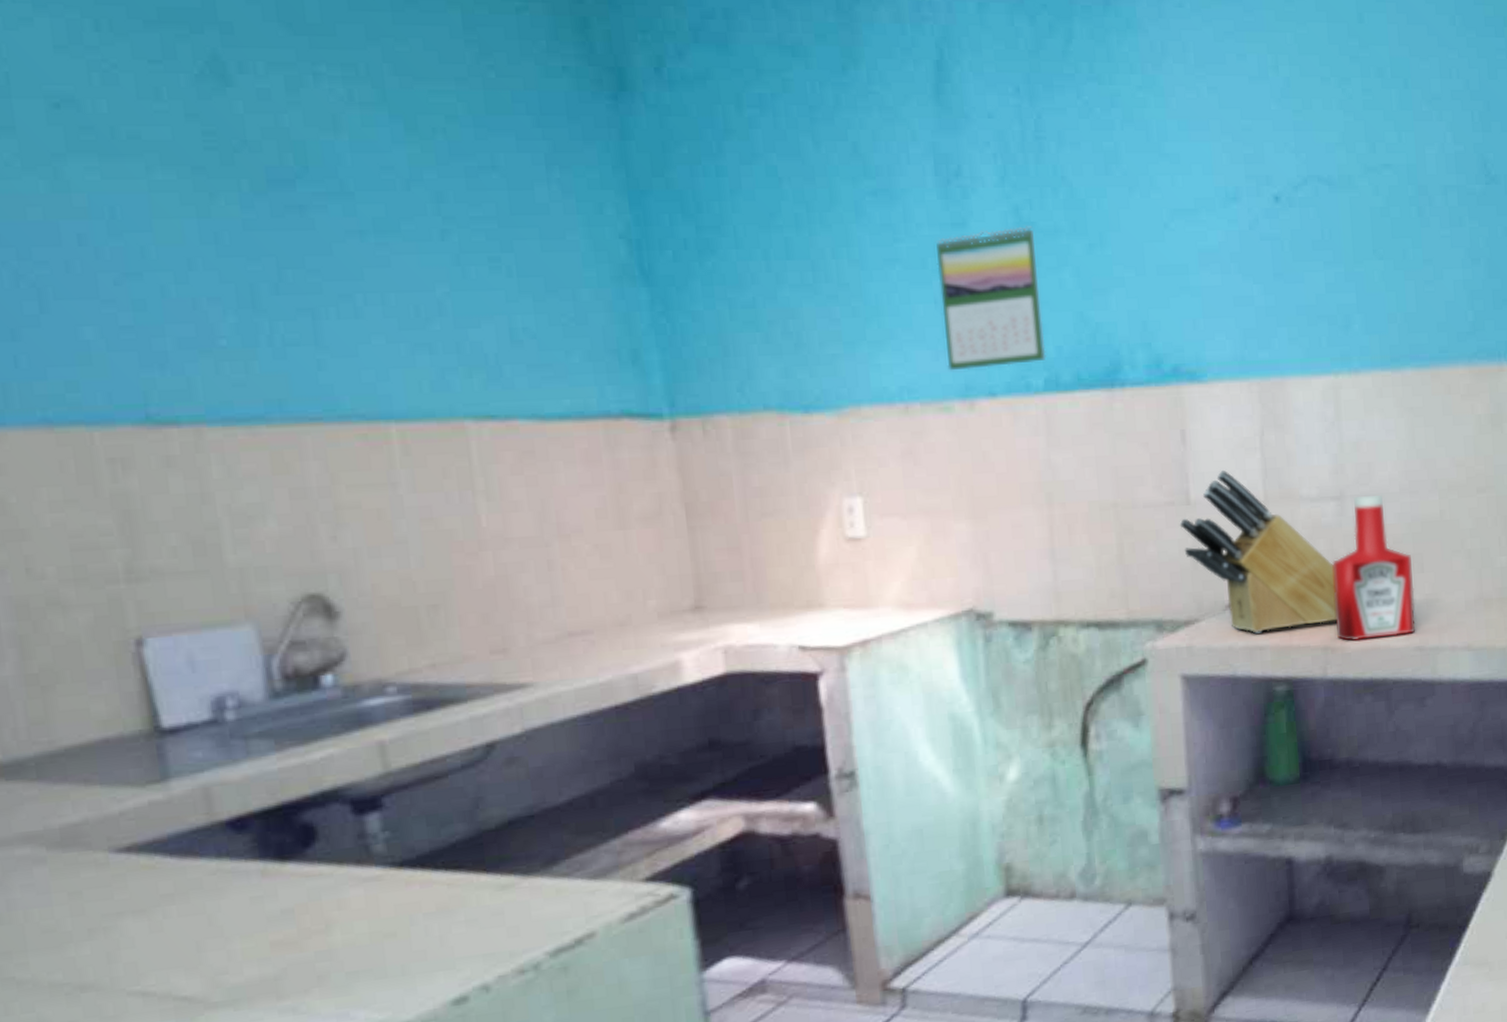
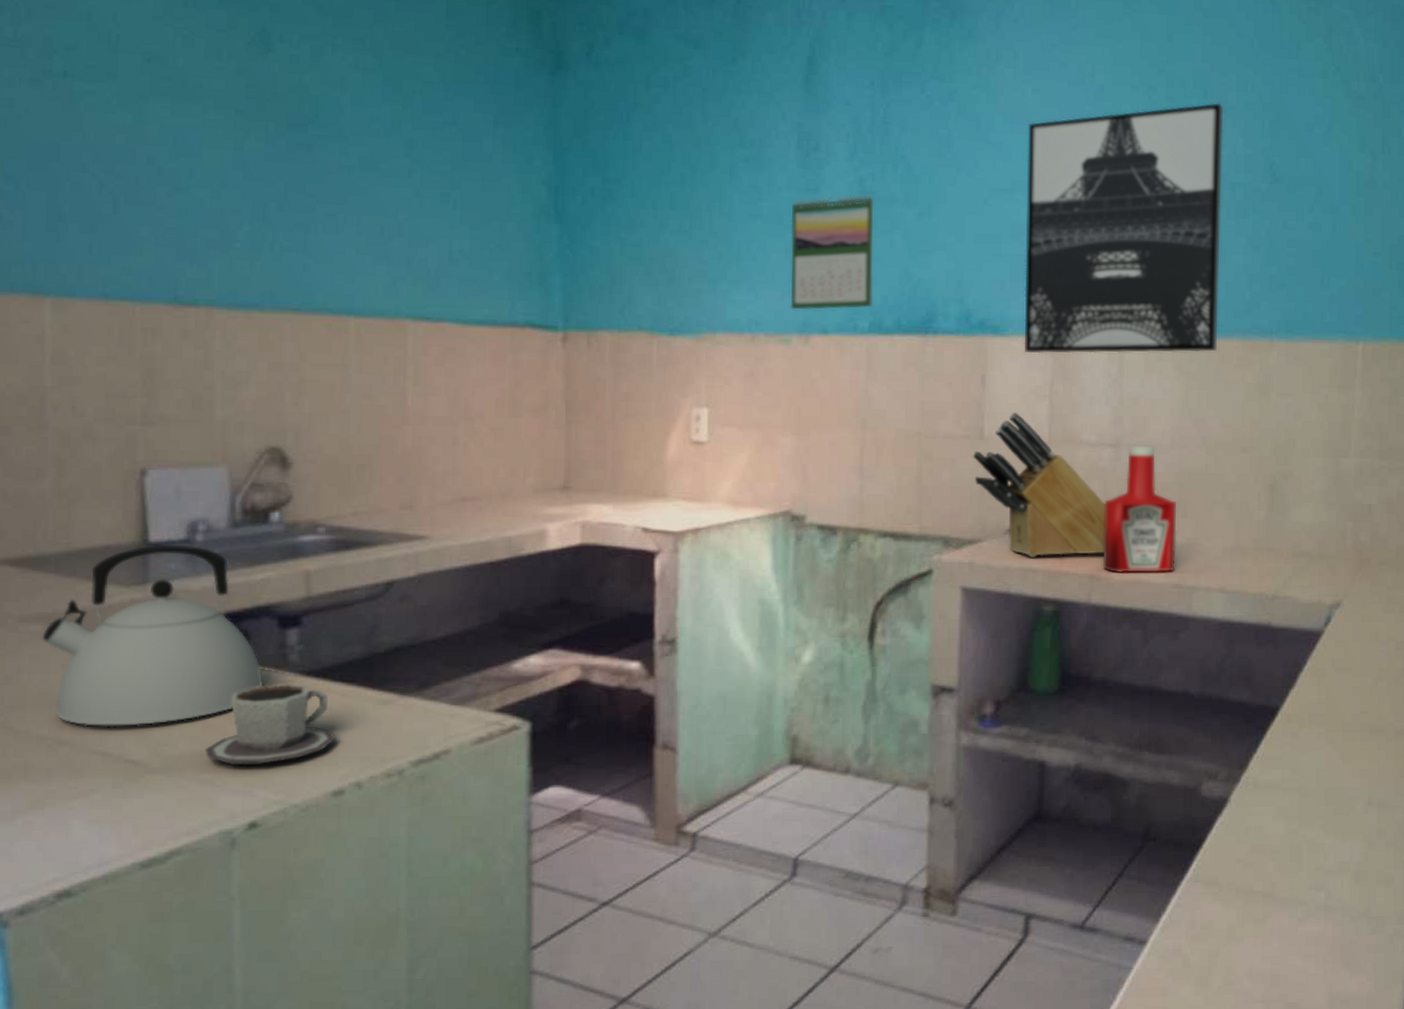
kettle: none [33,726,344,964] -> present [42,544,263,726]
cup: none [278,878,449,985] -> present [204,683,337,764]
wall art: none [1207,93,1443,401] -> present [1023,103,1224,354]

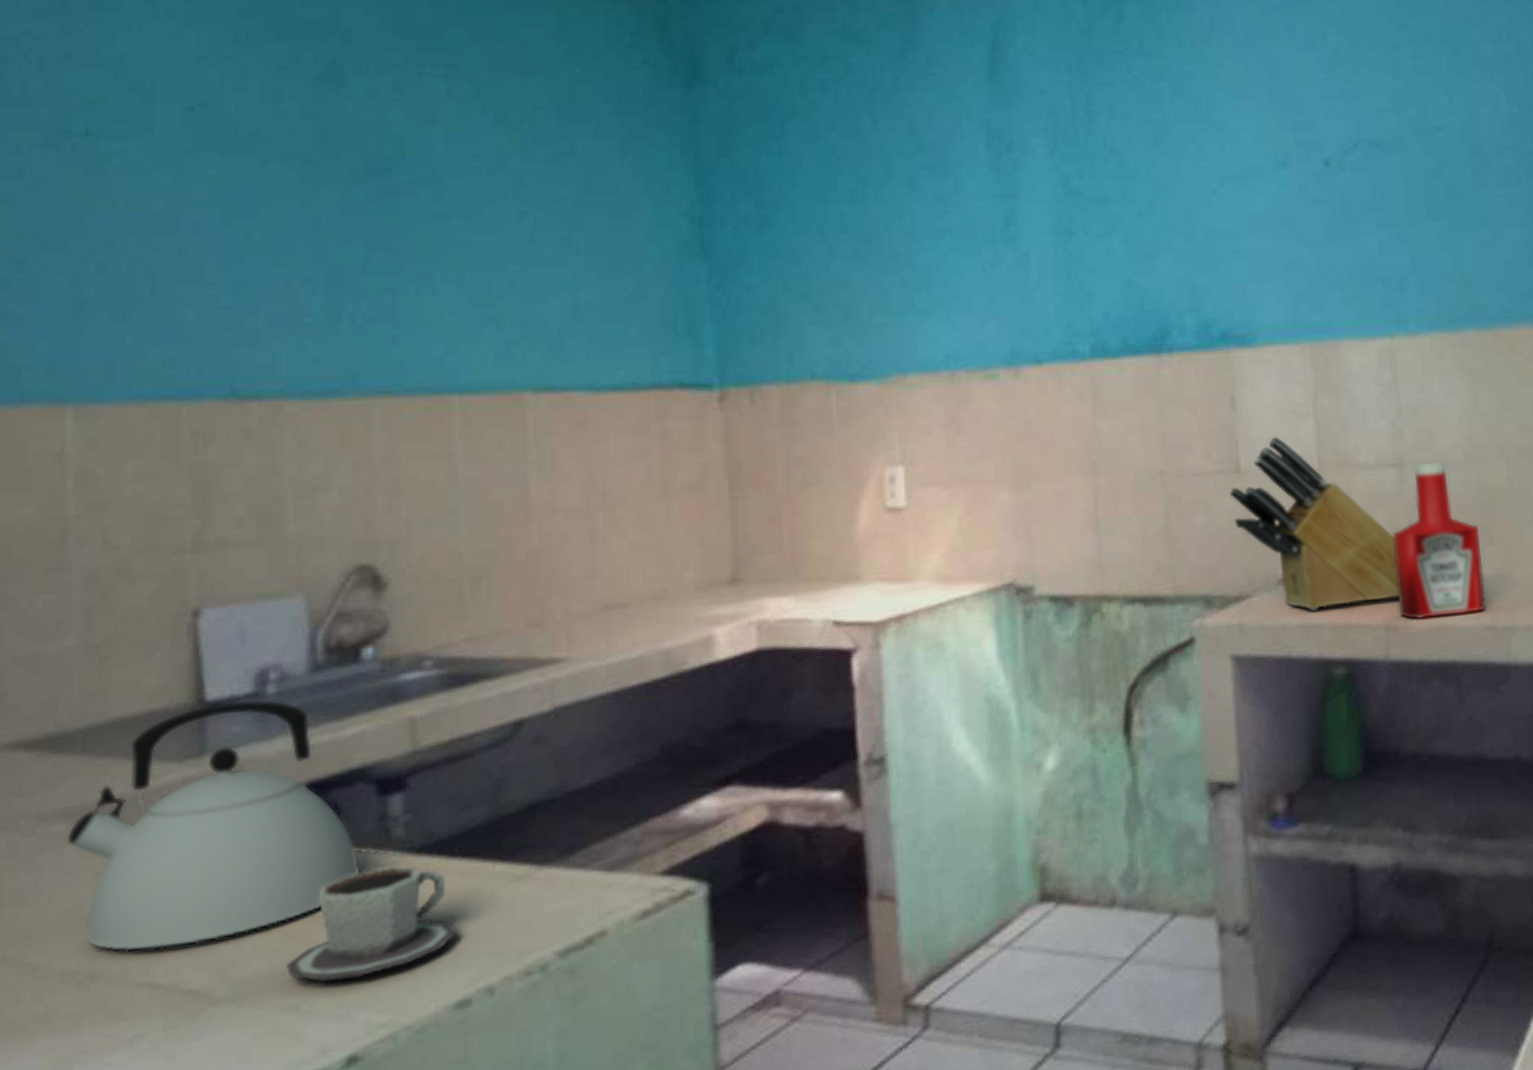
calendar: present [790,194,874,310] -> none [986,195,1093,339]
wall art: present [1023,103,1224,354] -> none [1256,58,1505,365]

